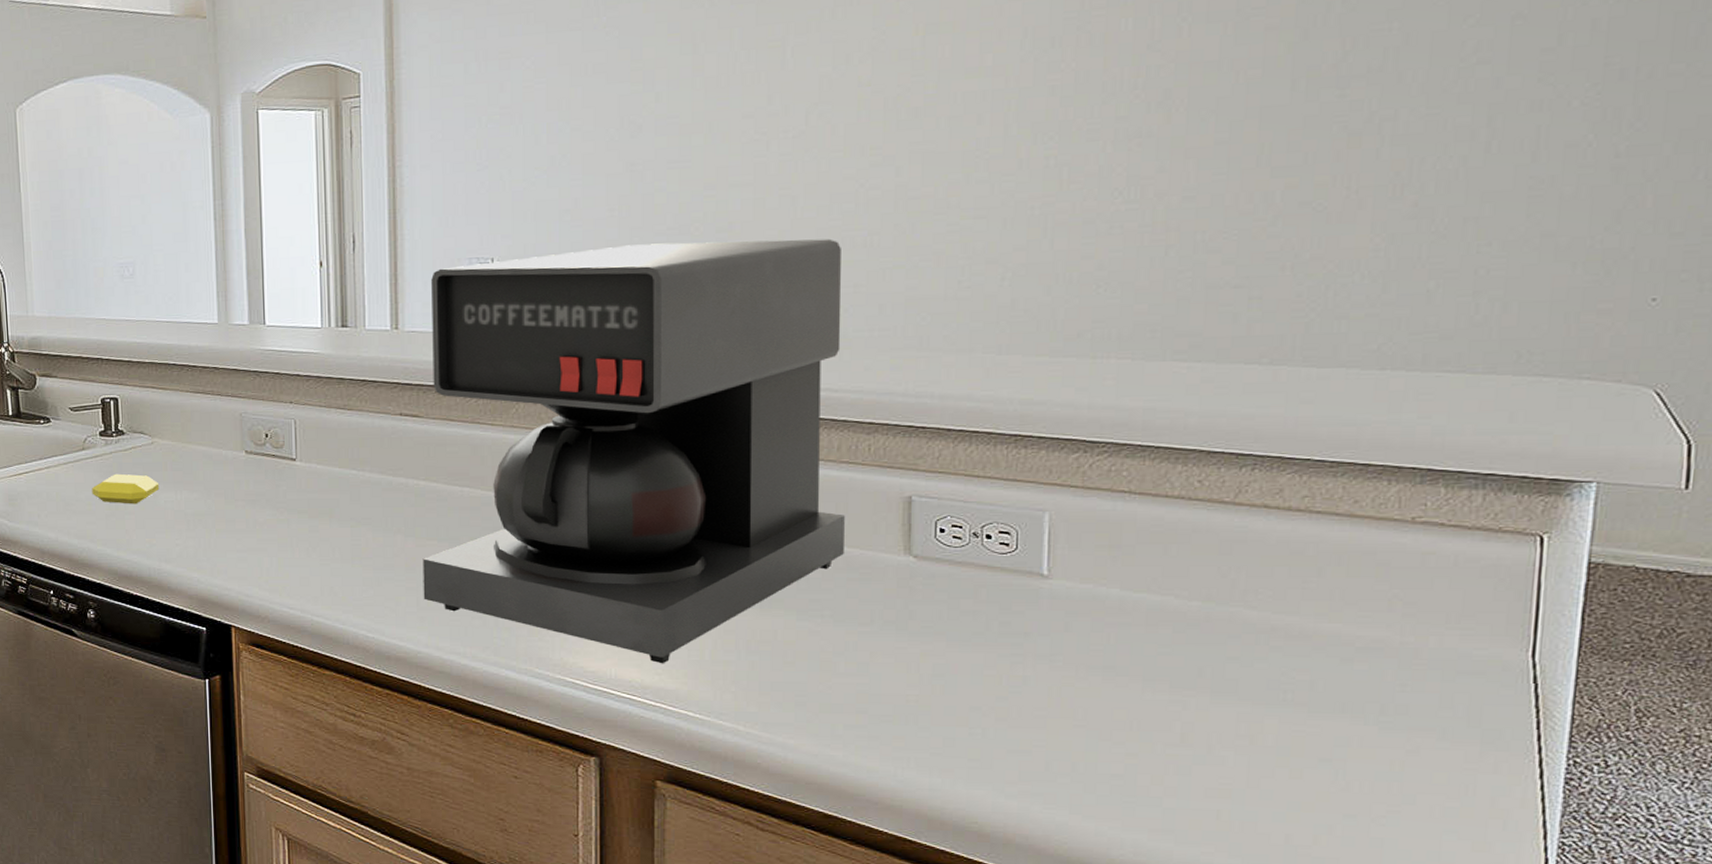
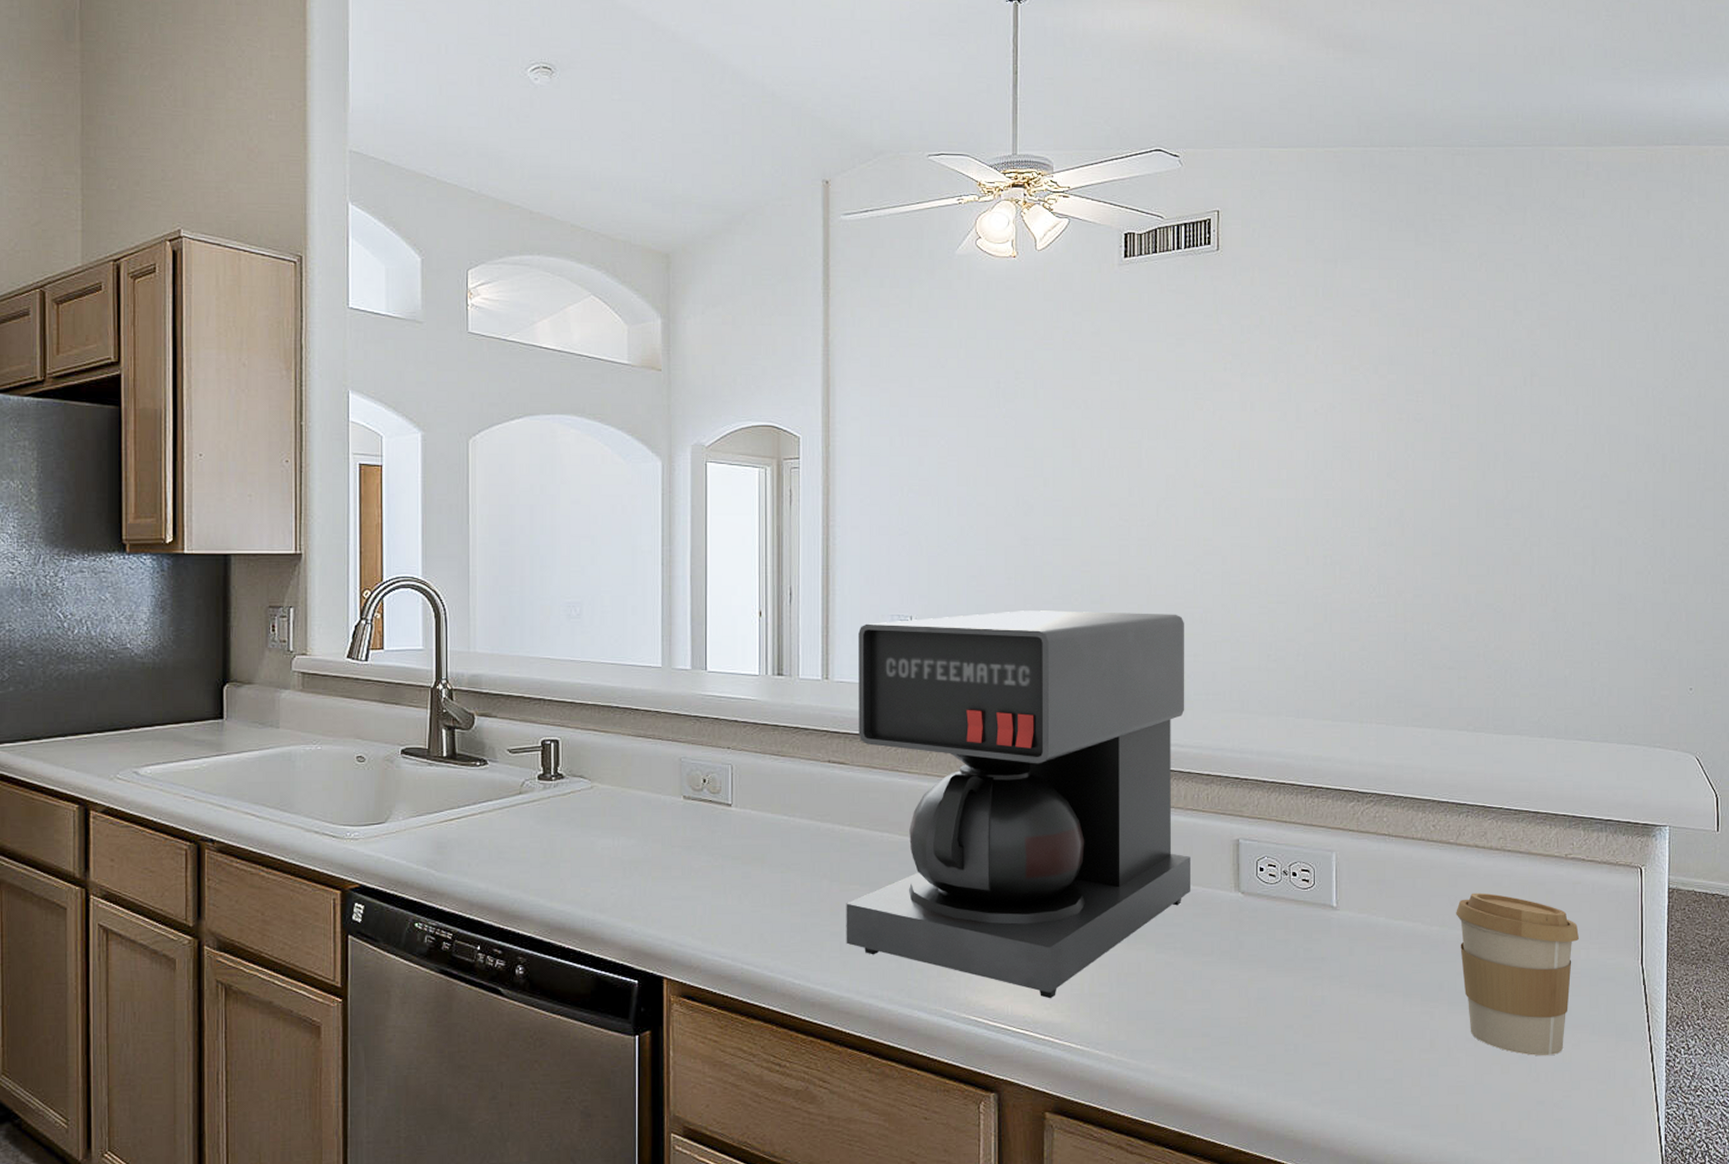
soap bar: present [92,473,160,504] -> none [527,819,597,852]
coffee cup: none [1229,562,1428,762] -> present [1456,892,1579,1056]

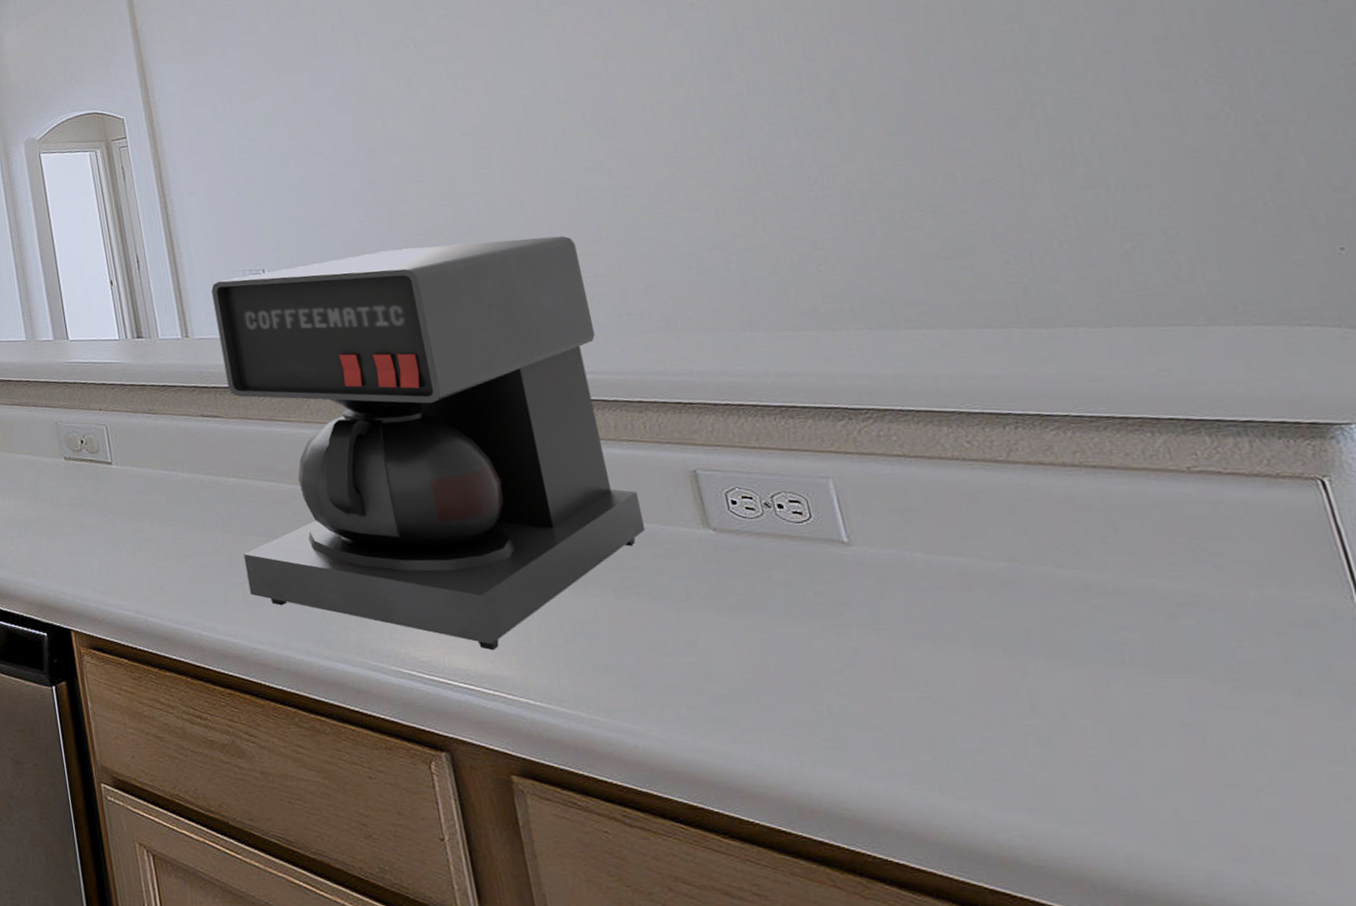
coffee cup: present [1456,892,1579,1056] -> none [1028,519,1253,725]

